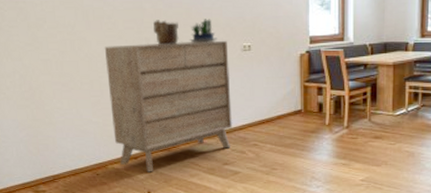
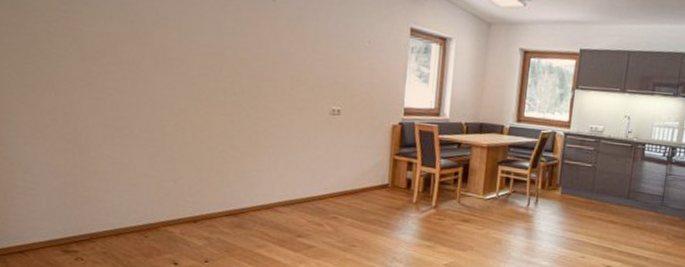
dresser: present [104,40,233,173] -> none [171,92,315,239]
ceramic vessel: present [153,20,179,45] -> none [233,70,262,100]
potted plant: present [189,19,217,43] -> none [272,75,304,102]

